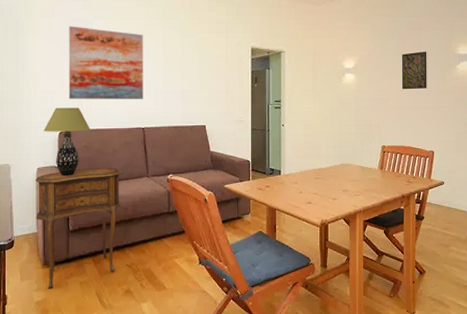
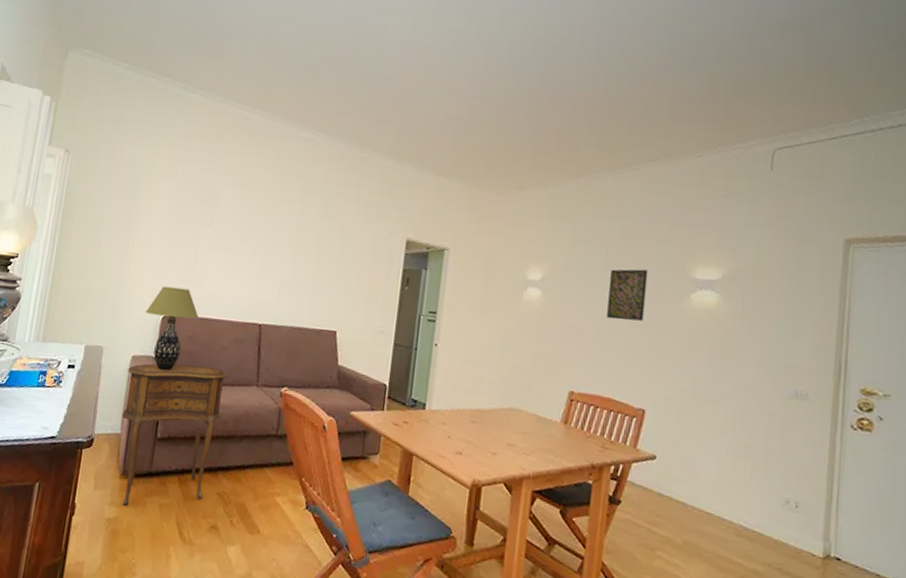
wall art: present [68,26,143,99] -> none [179,191,275,289]

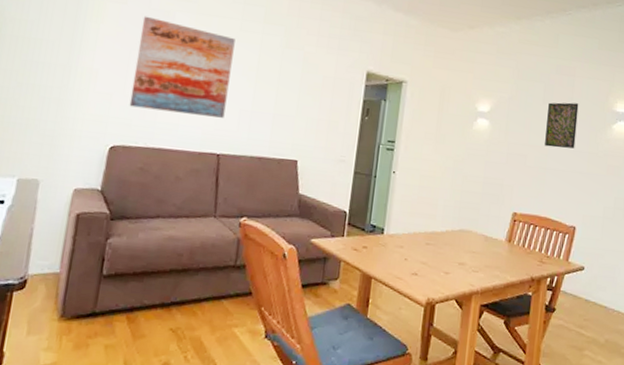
side table: present [121,363,227,506] -> none [61,196,182,350]
table lamp: present [145,286,199,370] -> none [90,114,151,204]
wall art: none [179,191,275,289] -> present [129,16,235,118]

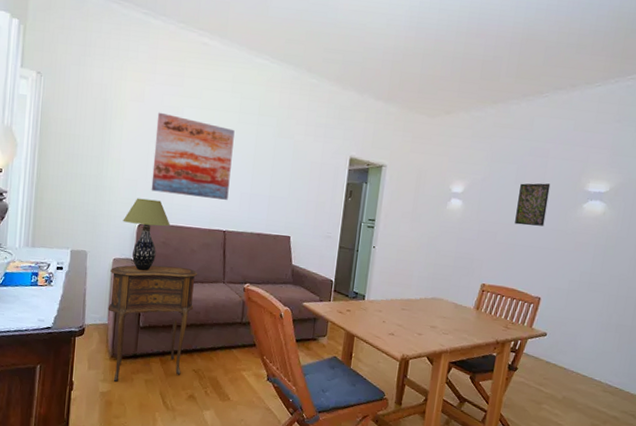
side table: none [61,196,182,350] -> present [108,265,197,382]
table lamp: none [90,114,151,204] -> present [123,198,170,271]

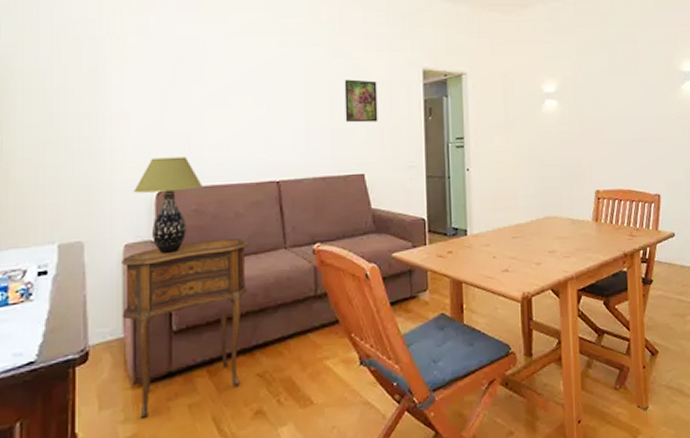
wall art: present [151,112,235,200] -> none [170,45,278,146]
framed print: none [281,157,311,196] -> present [344,79,378,123]
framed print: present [515,183,551,226] -> none [615,69,648,118]

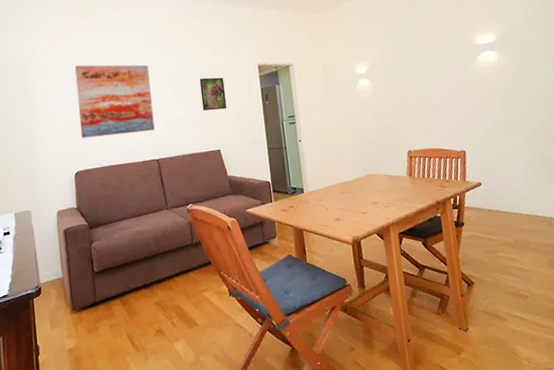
side table: present [122,238,248,418] -> none [56,203,144,335]
table lamp: present [133,156,202,253] -> none [60,145,105,217]
wall art: none [170,45,278,146] -> present [74,64,155,139]

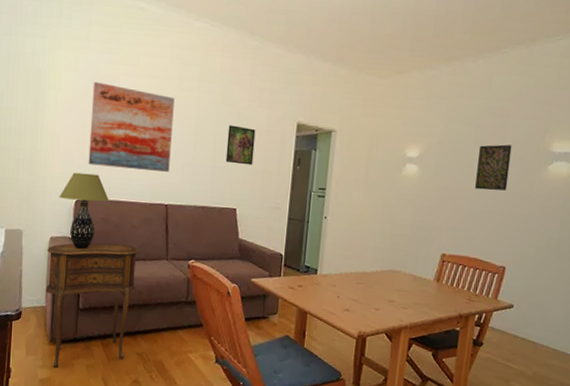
side table: none [56,203,144,335] -> present [45,243,139,368]
table lamp: none [60,145,105,217] -> present [59,172,109,249]
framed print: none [417,46,449,89] -> present [475,144,512,191]

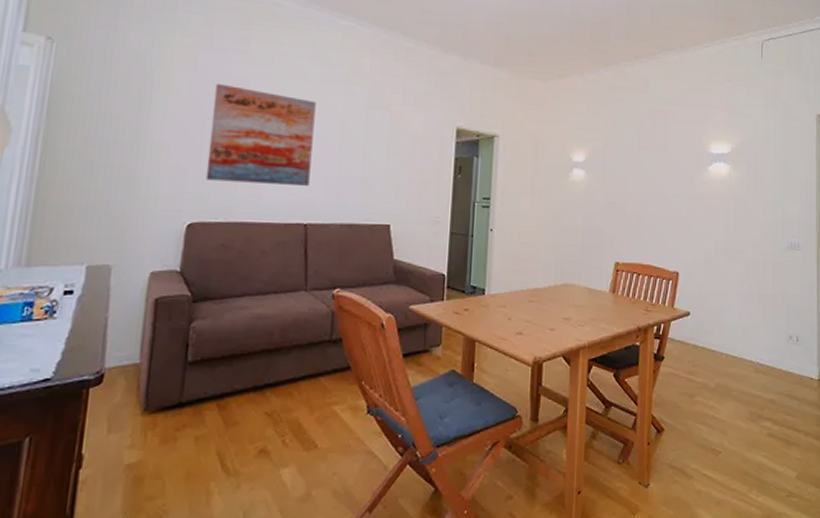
side table: present [45,243,139,368] -> none [140,275,270,445]
table lamp: present [59,172,109,249] -> none [165,190,232,284]
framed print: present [225,125,256,165] -> none [376,131,411,175]
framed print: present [475,144,512,191] -> none [642,147,674,194]

